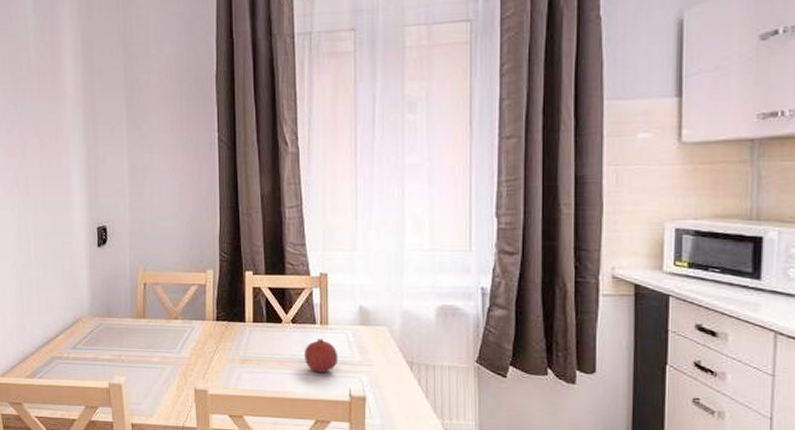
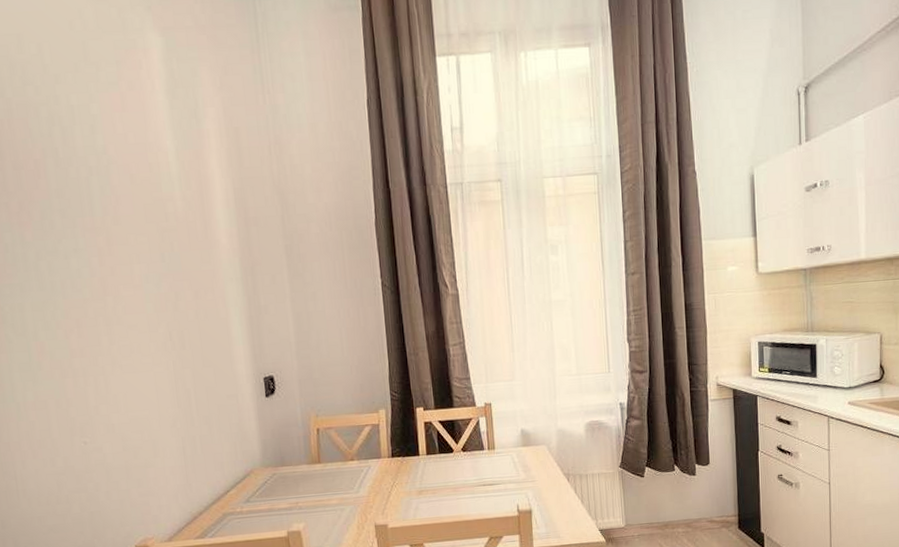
fruit: present [305,339,338,373] -> none [475,463,506,494]

